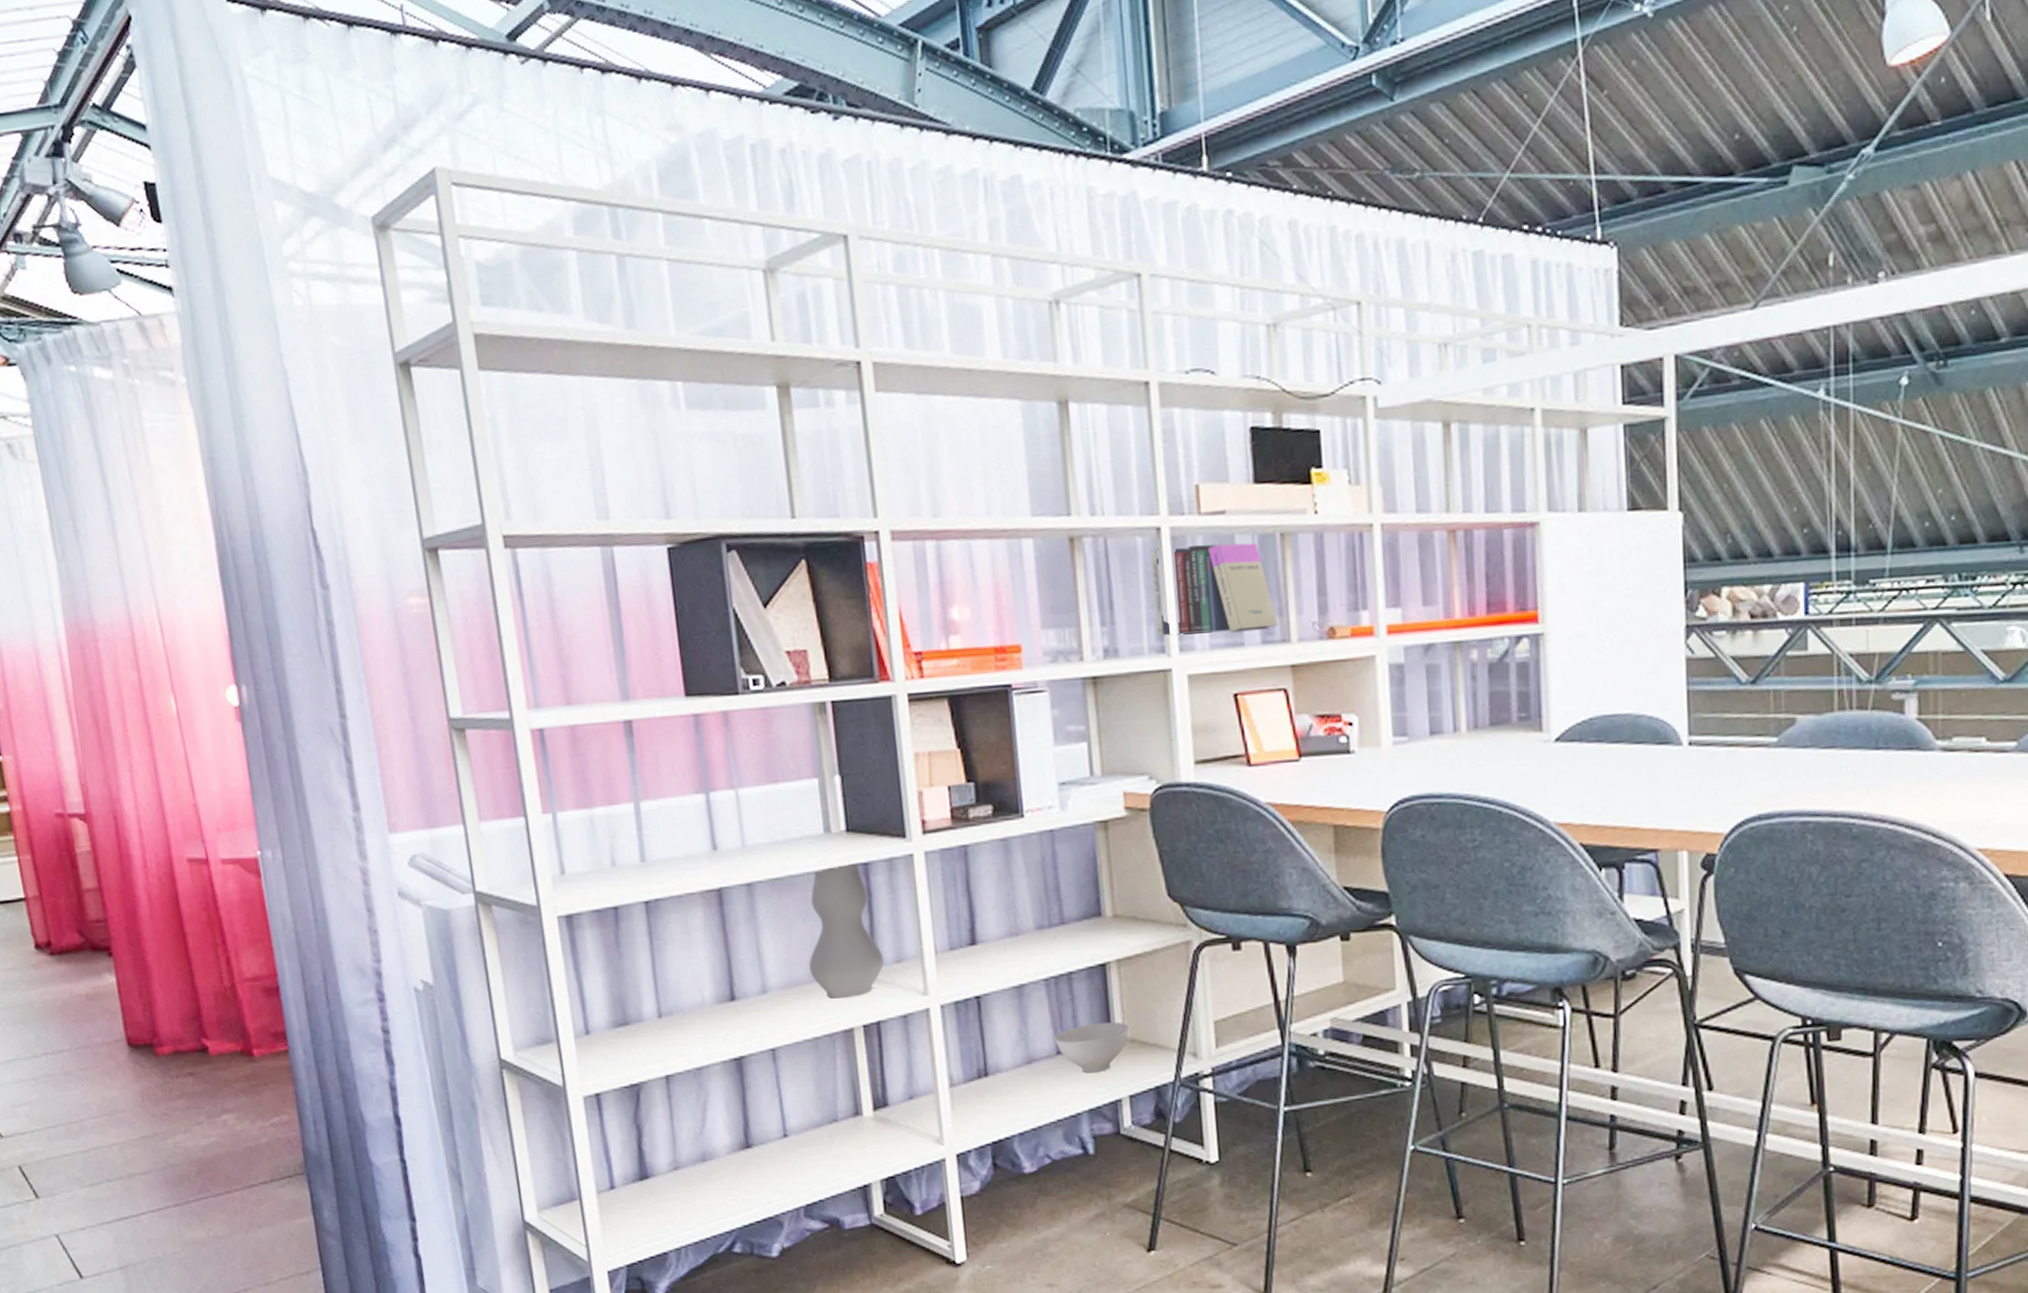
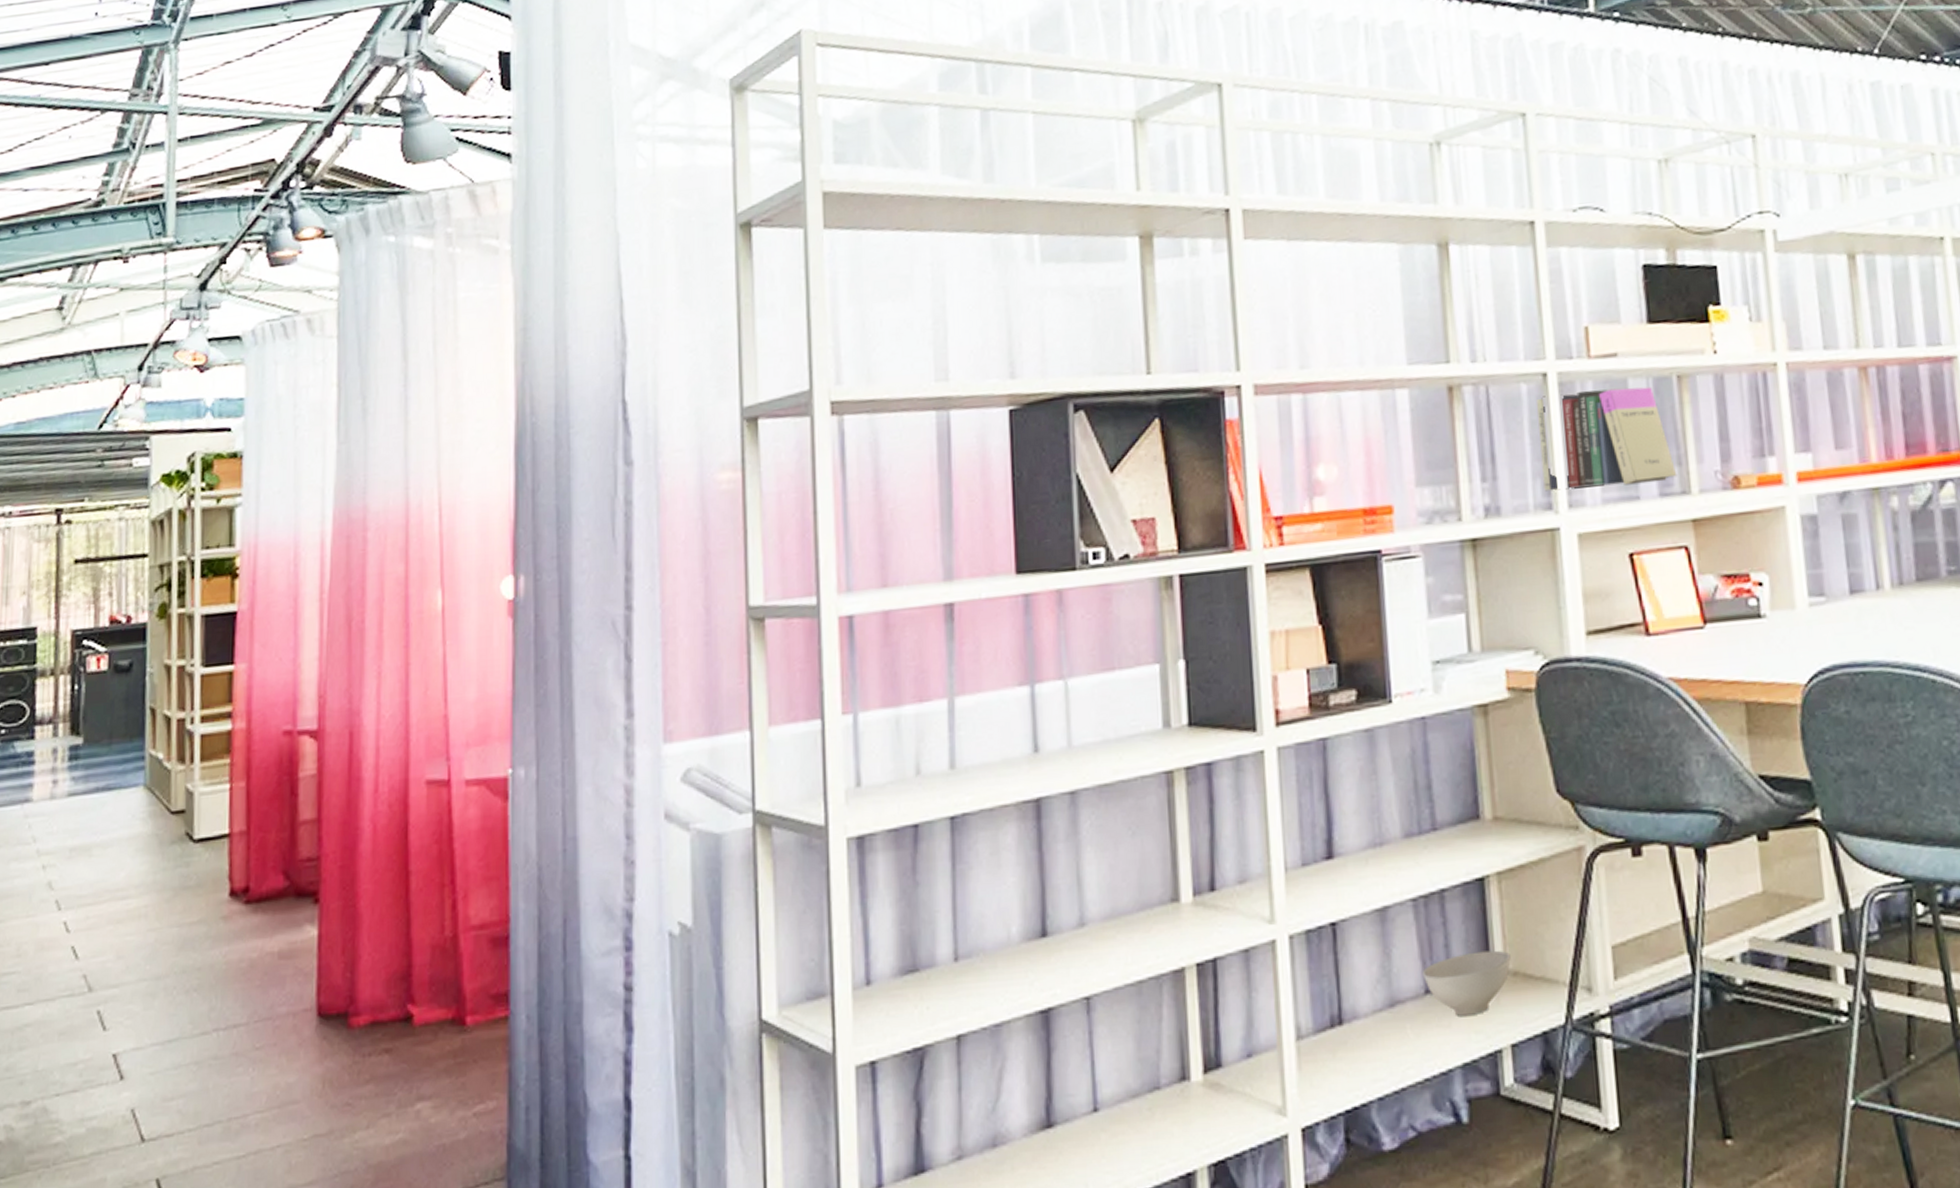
vase: present [808,861,884,999] -> none [1135,761,1224,931]

